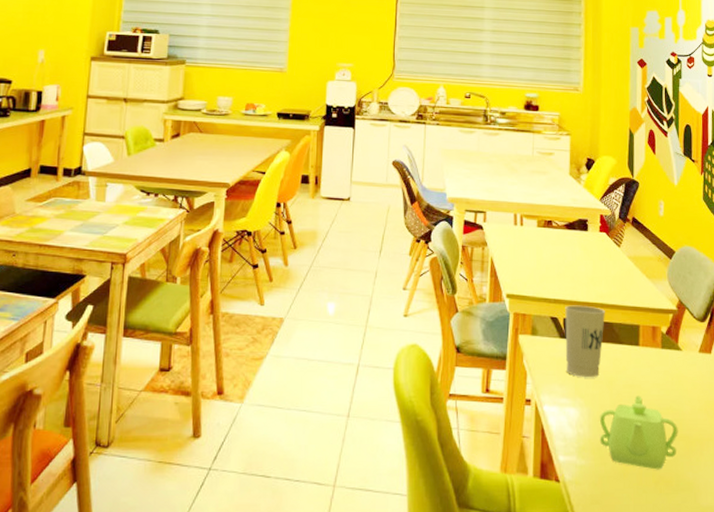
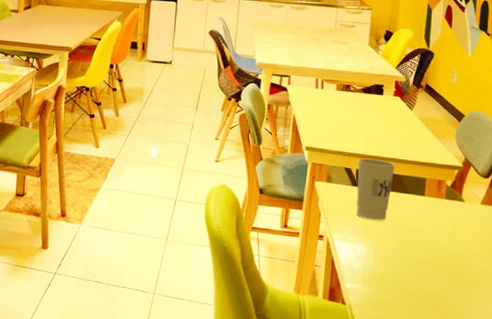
teapot: present [599,396,678,470] -> none [383,238,456,301]

